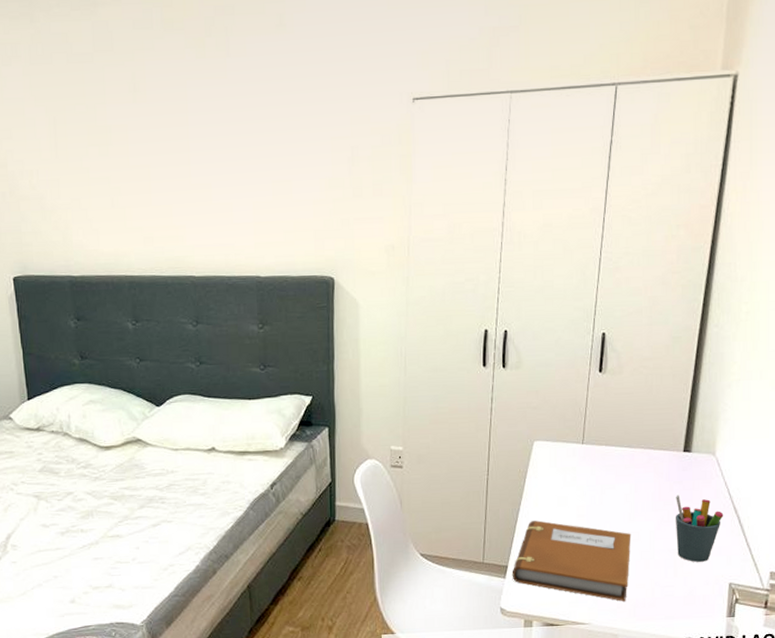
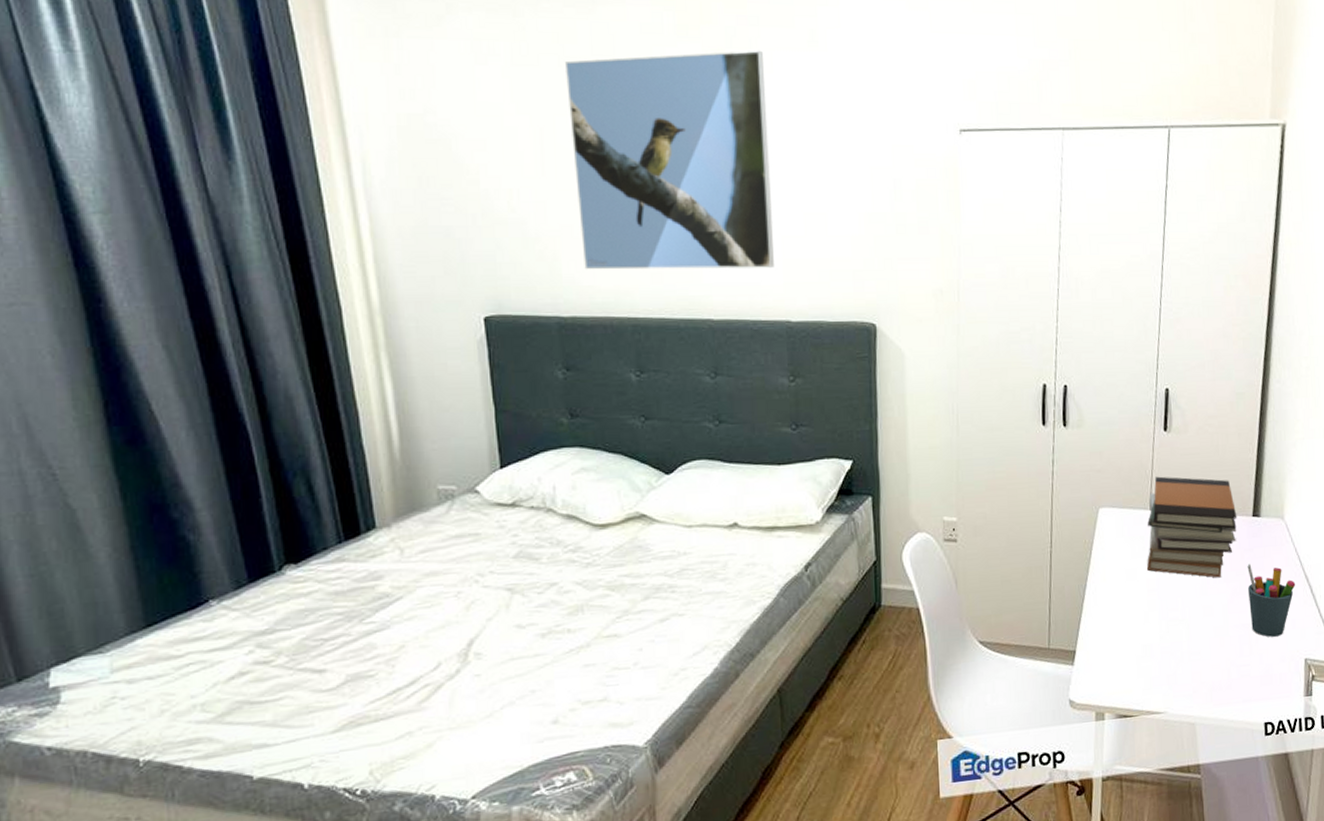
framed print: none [73,36,246,236] -> present [565,50,774,270]
notebook: present [512,520,632,601] -> none [1080,597,1205,685]
book stack: none [578,413,668,507] -> present [1147,476,1237,578]

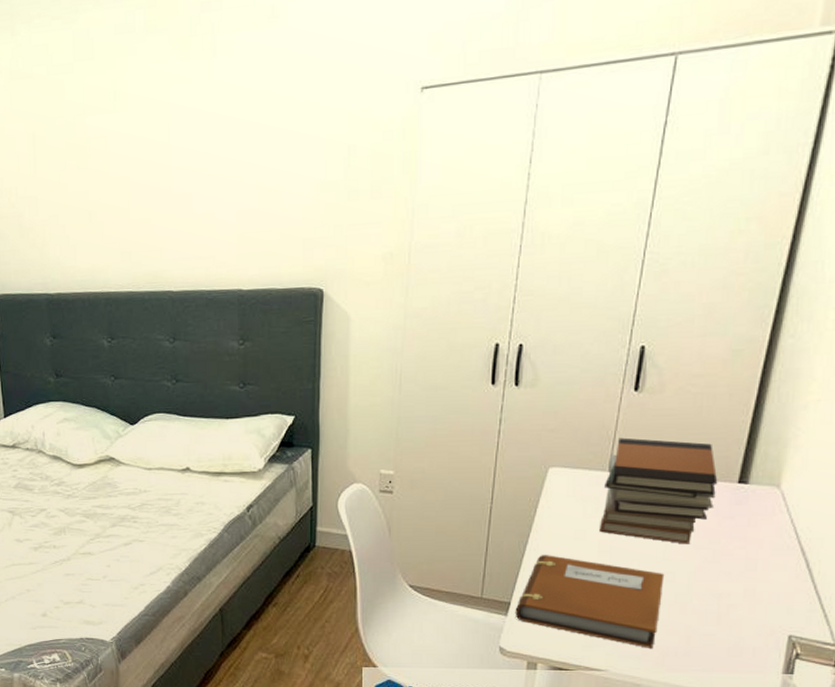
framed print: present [565,50,774,270] -> none [53,33,229,252]
notebook: none [1080,597,1205,685] -> present [515,555,665,648]
pen holder: present [1247,563,1296,637] -> none [722,532,787,609]

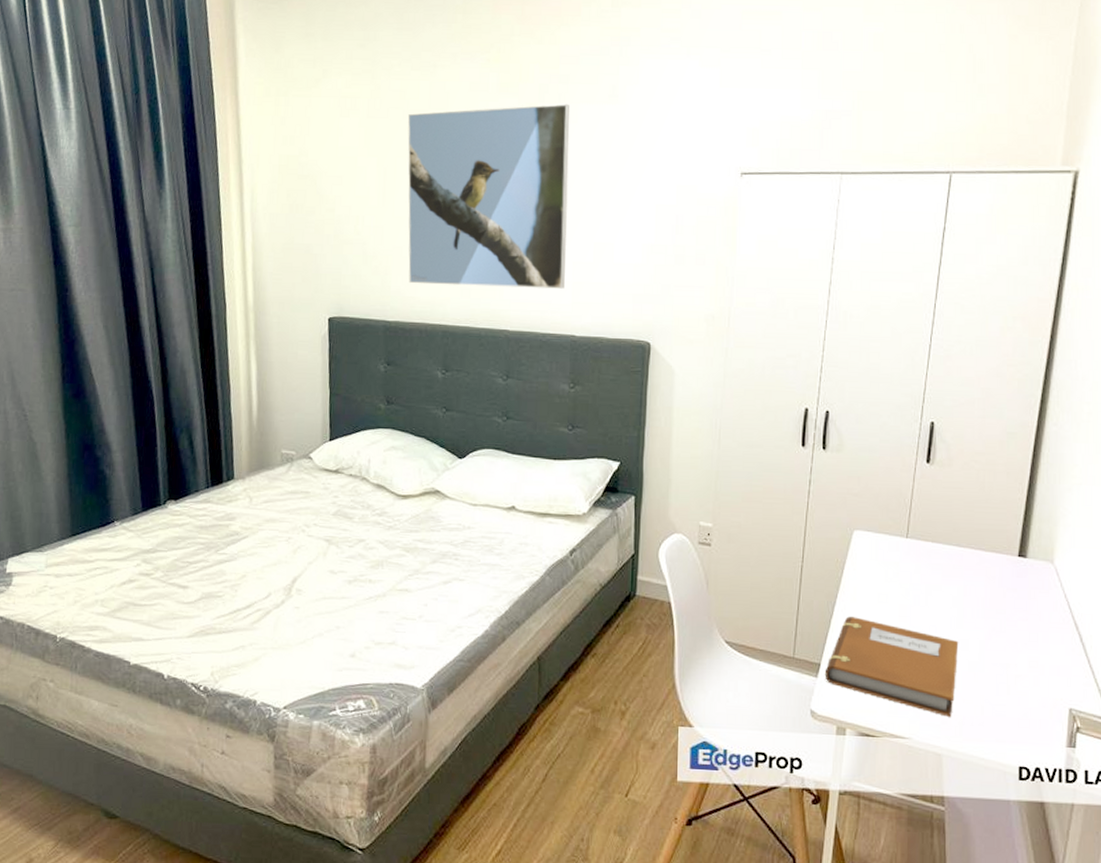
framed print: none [53,33,229,252] -> present [408,103,570,289]
book stack: present [600,437,718,544] -> none [900,506,1001,613]

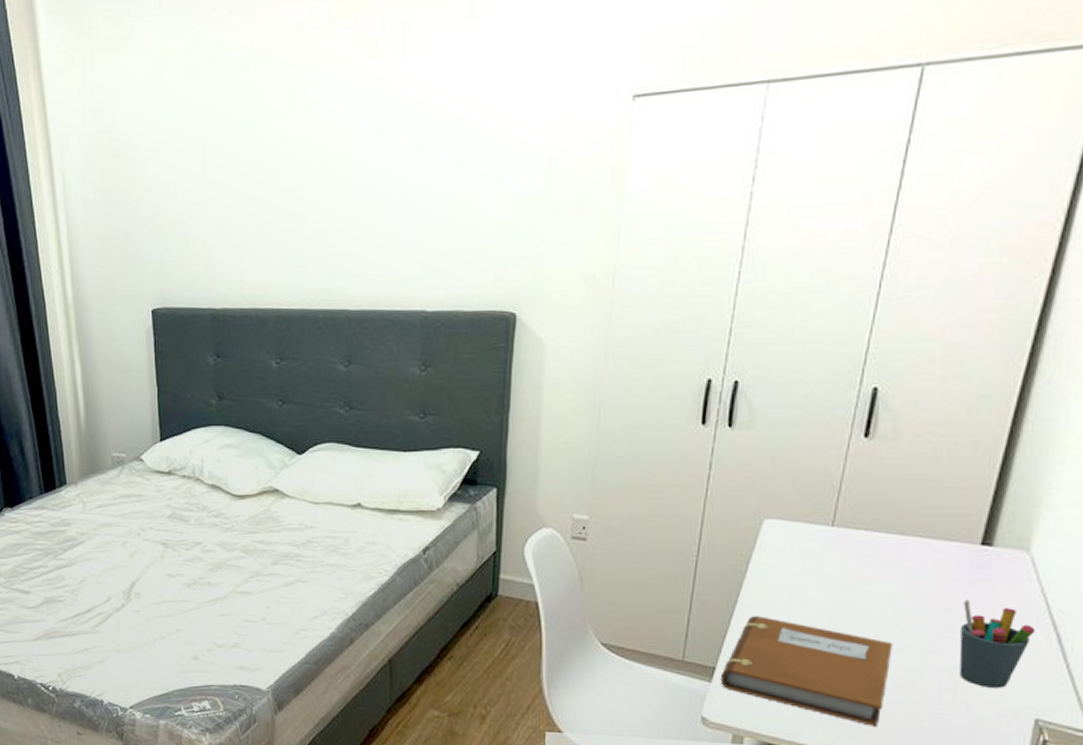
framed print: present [408,103,570,289] -> none [228,32,417,265]
pen holder: none [1009,603,1063,681] -> present [959,599,1036,688]

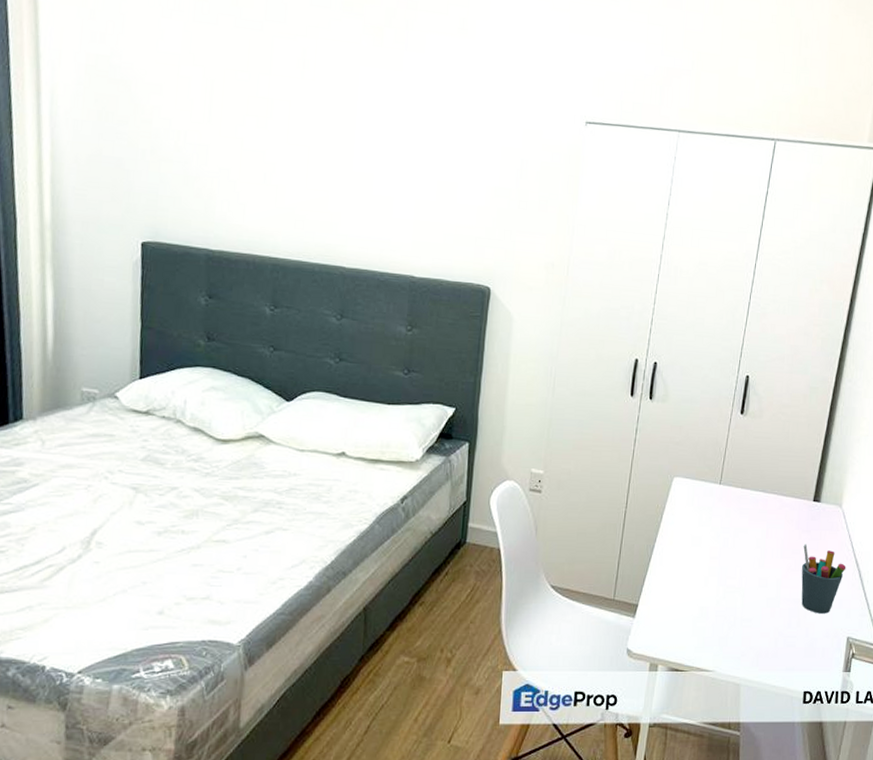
notebook: present [720,616,893,727] -> none [641,559,760,649]

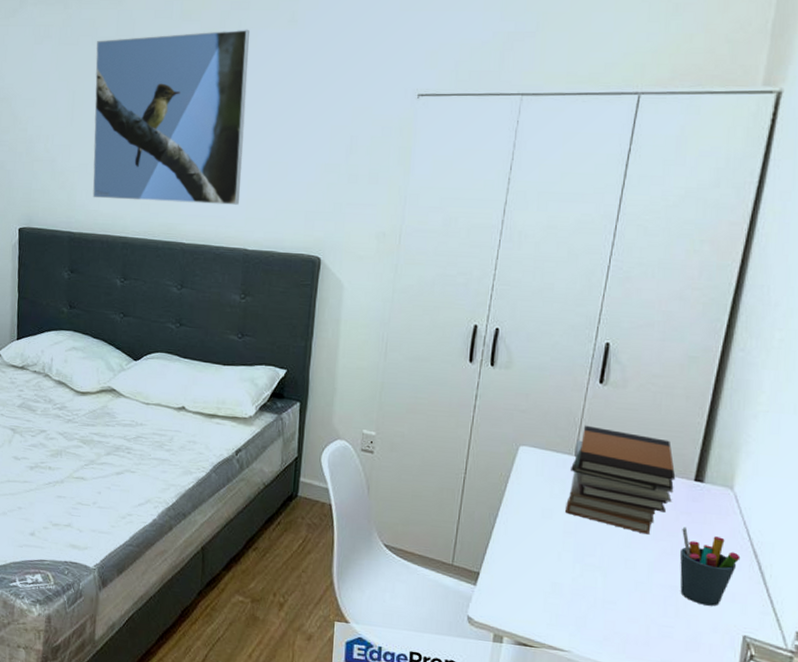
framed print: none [236,23,417,227] -> present [92,29,249,205]
book stack: none [712,454,799,554] -> present [566,425,676,535]

